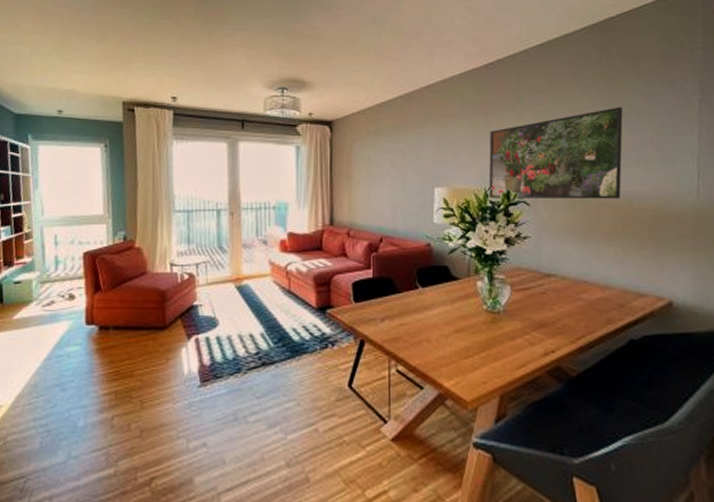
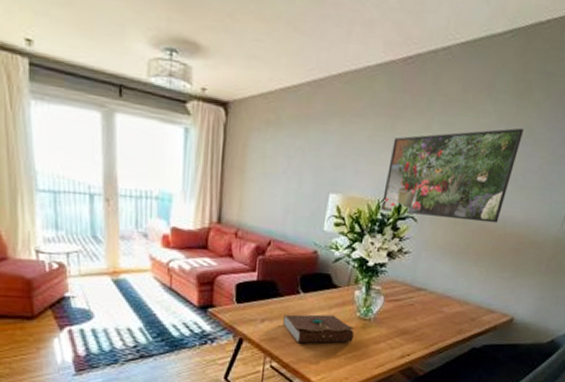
book: none [404,309,484,343] -> present [283,314,354,344]

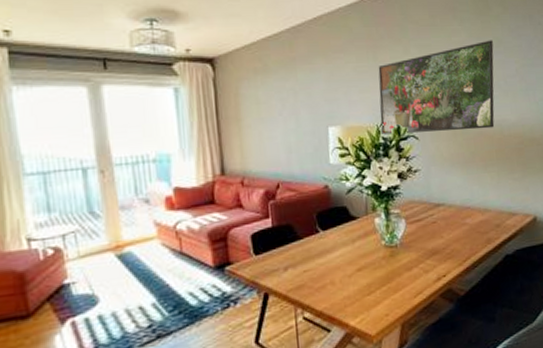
book: present [283,314,354,344] -> none [307,248,384,287]

